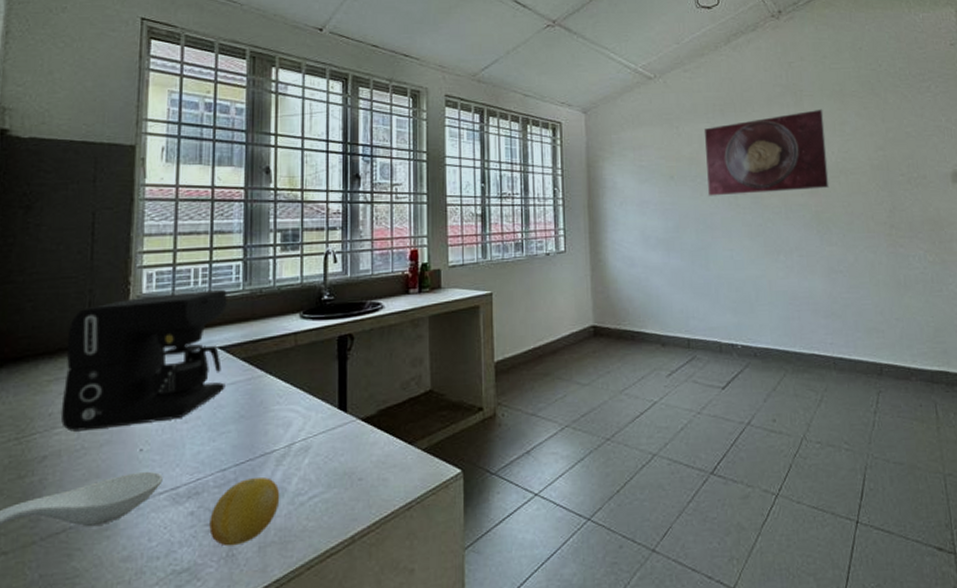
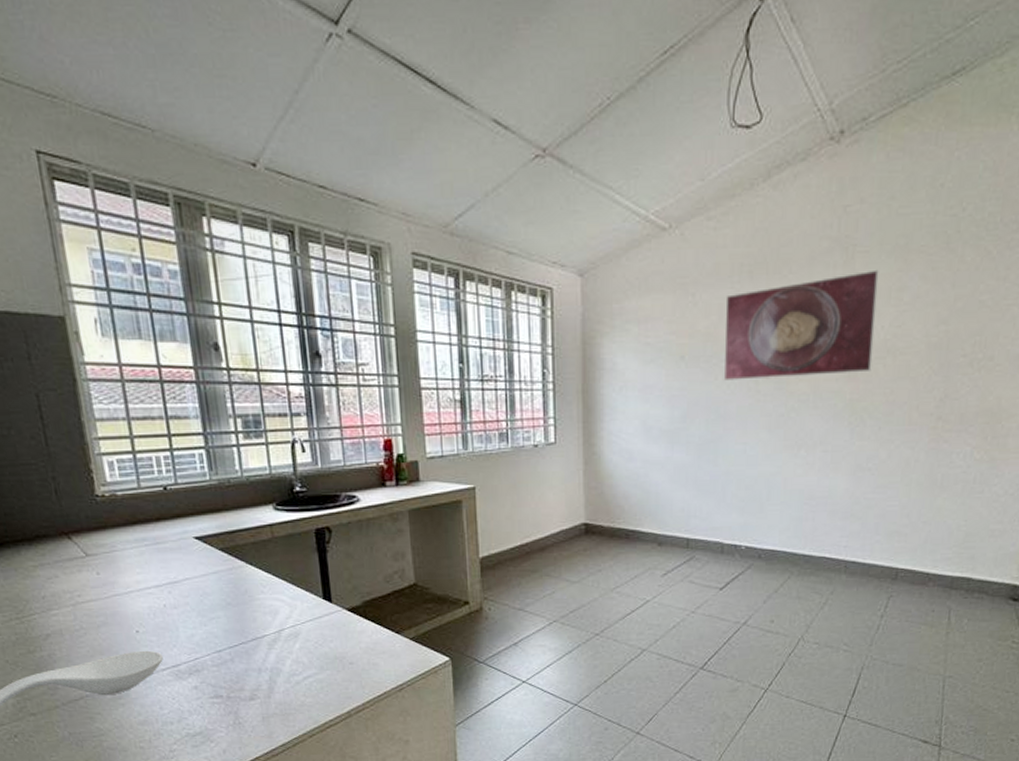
coffee maker: present [60,289,227,432] -> none [41,478,208,613]
fruit: present [209,477,280,547] -> none [213,659,277,716]

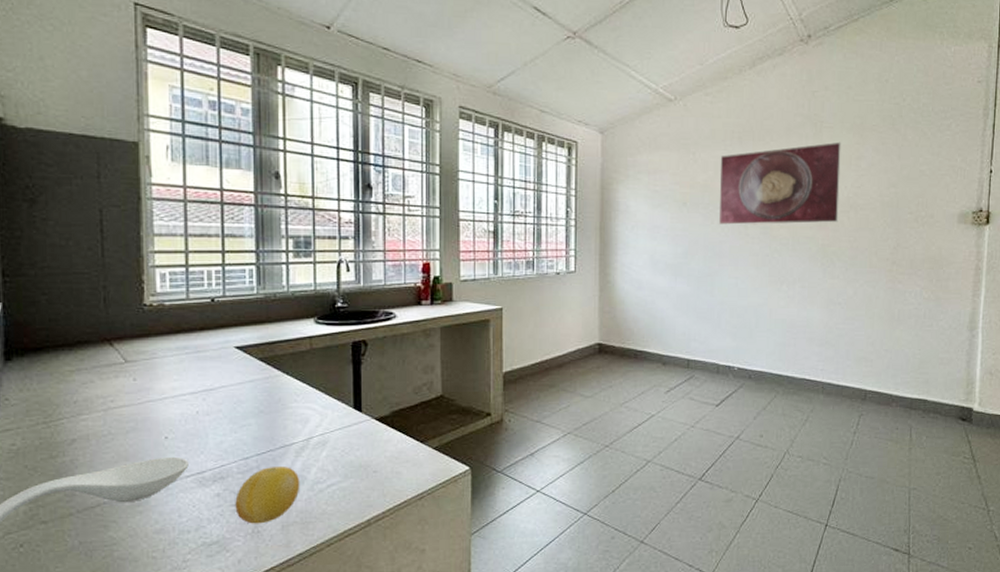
fruit: none [213,659,277,716] -> present [235,467,300,524]

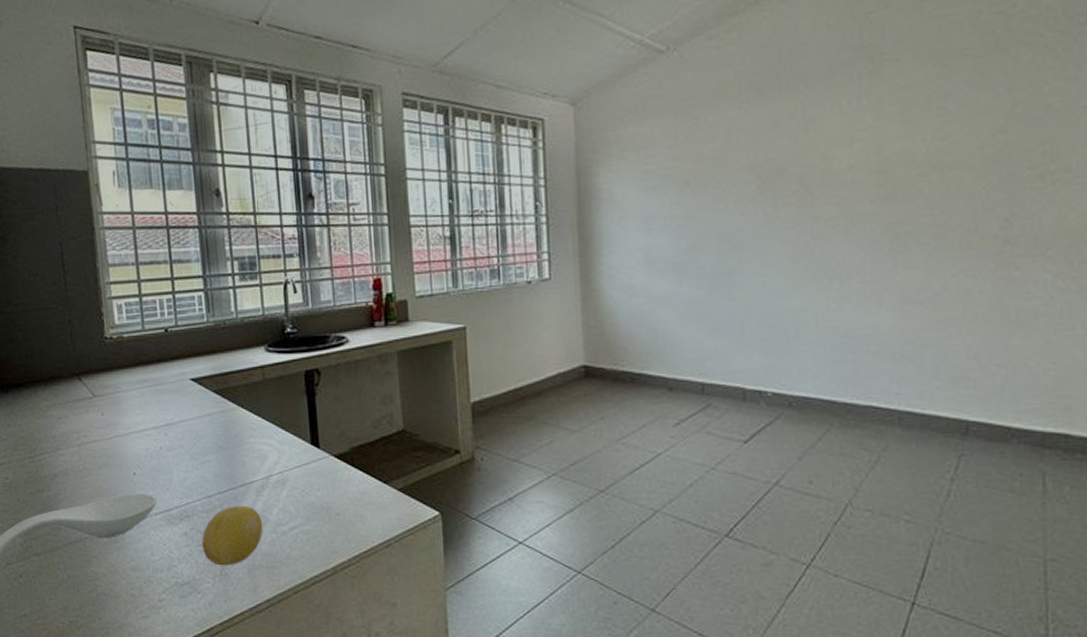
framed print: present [719,141,841,225] -> none [733,78,914,207]

